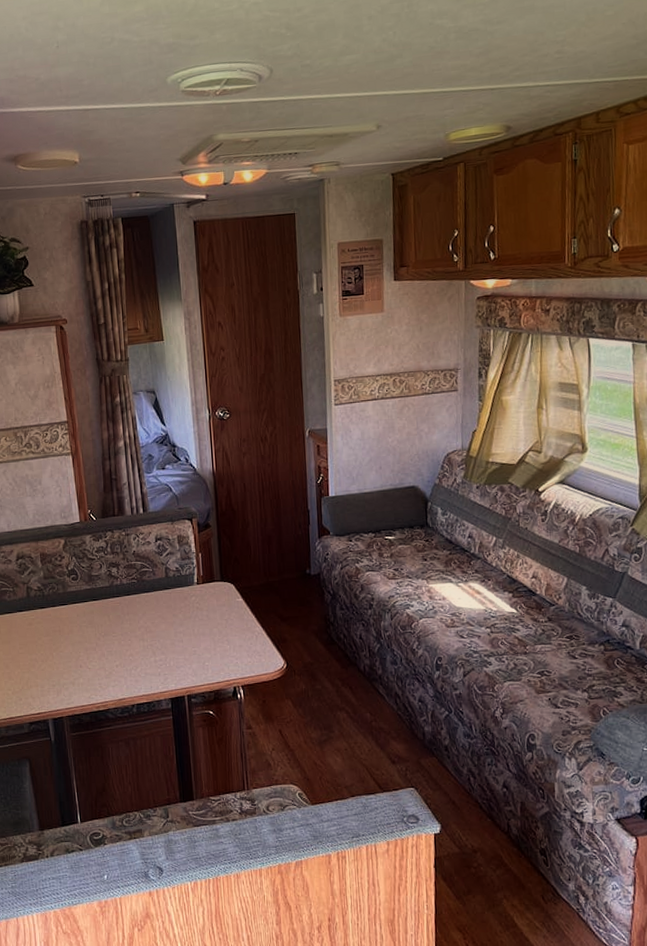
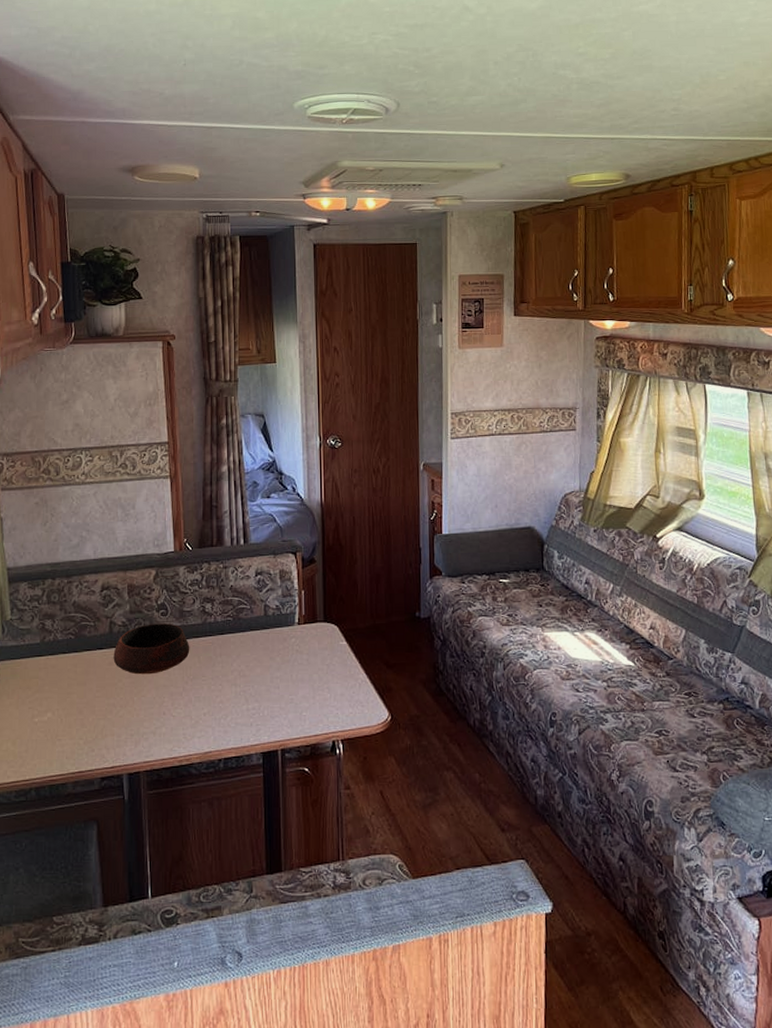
bowl: none [32,587,100,633] -> present [113,623,190,675]

